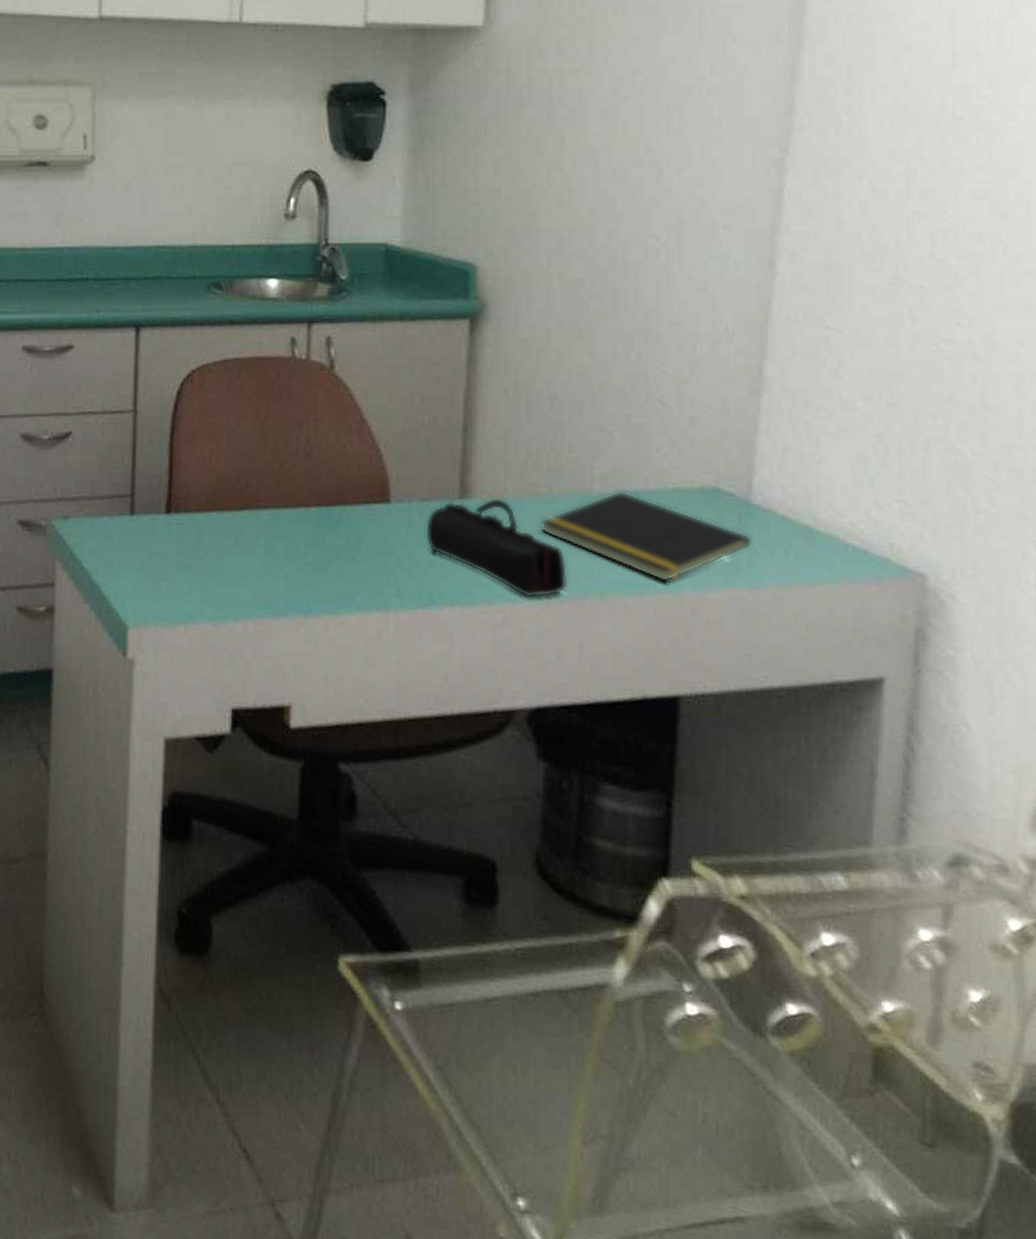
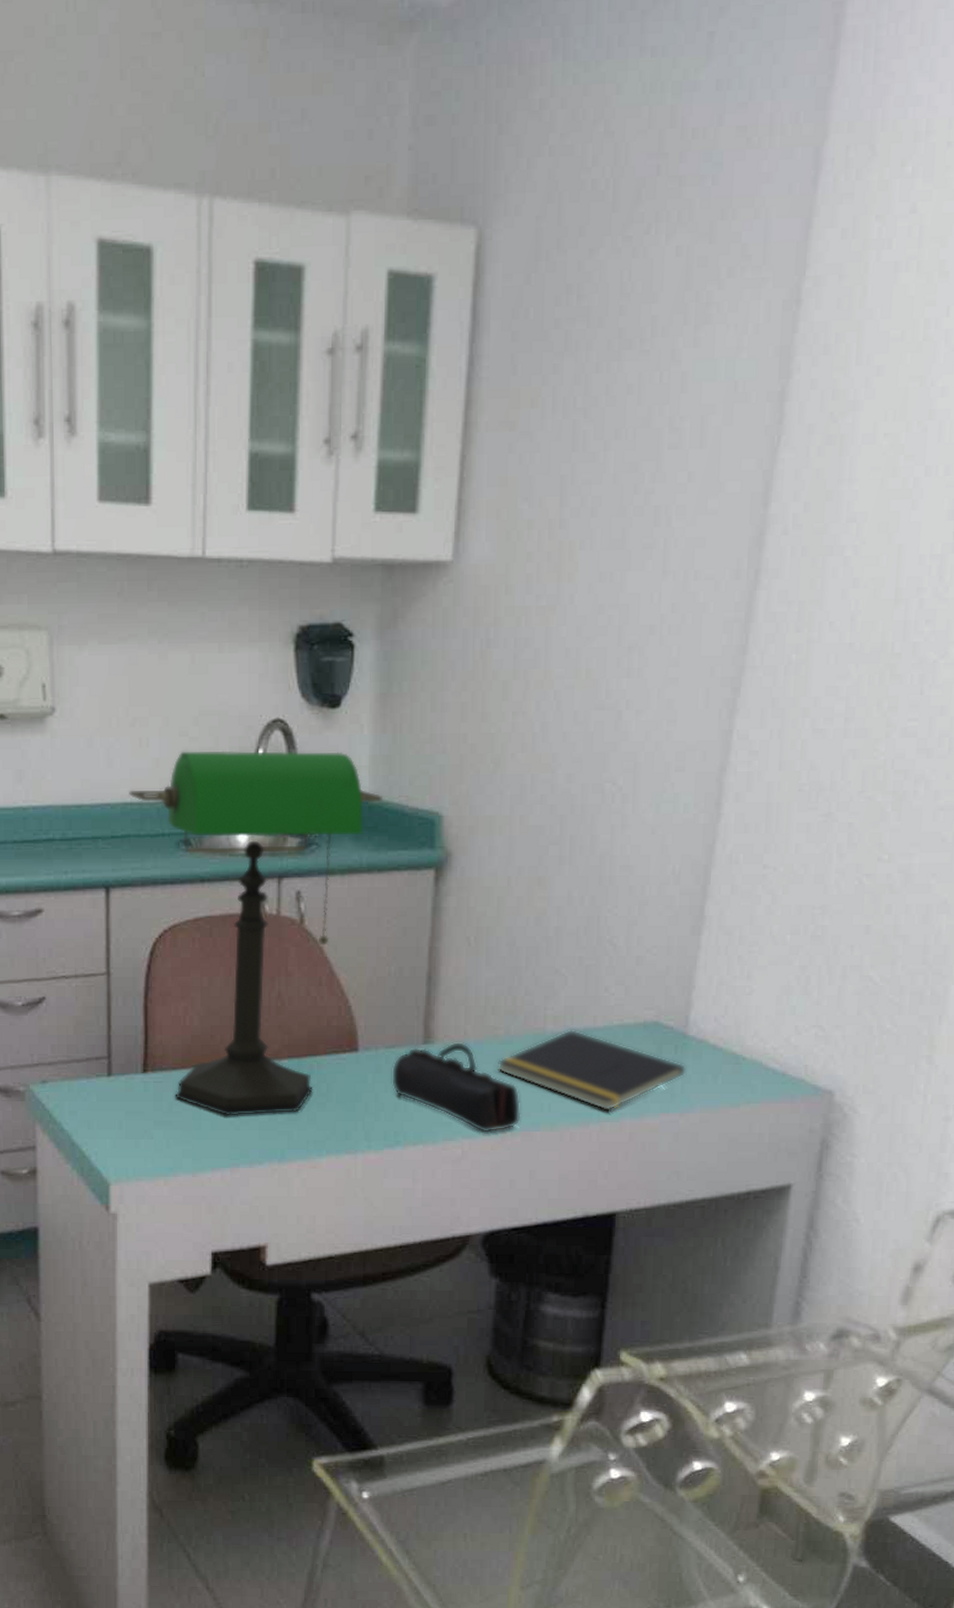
desk lamp: none [162,198,415,564] -> present [129,750,382,1116]

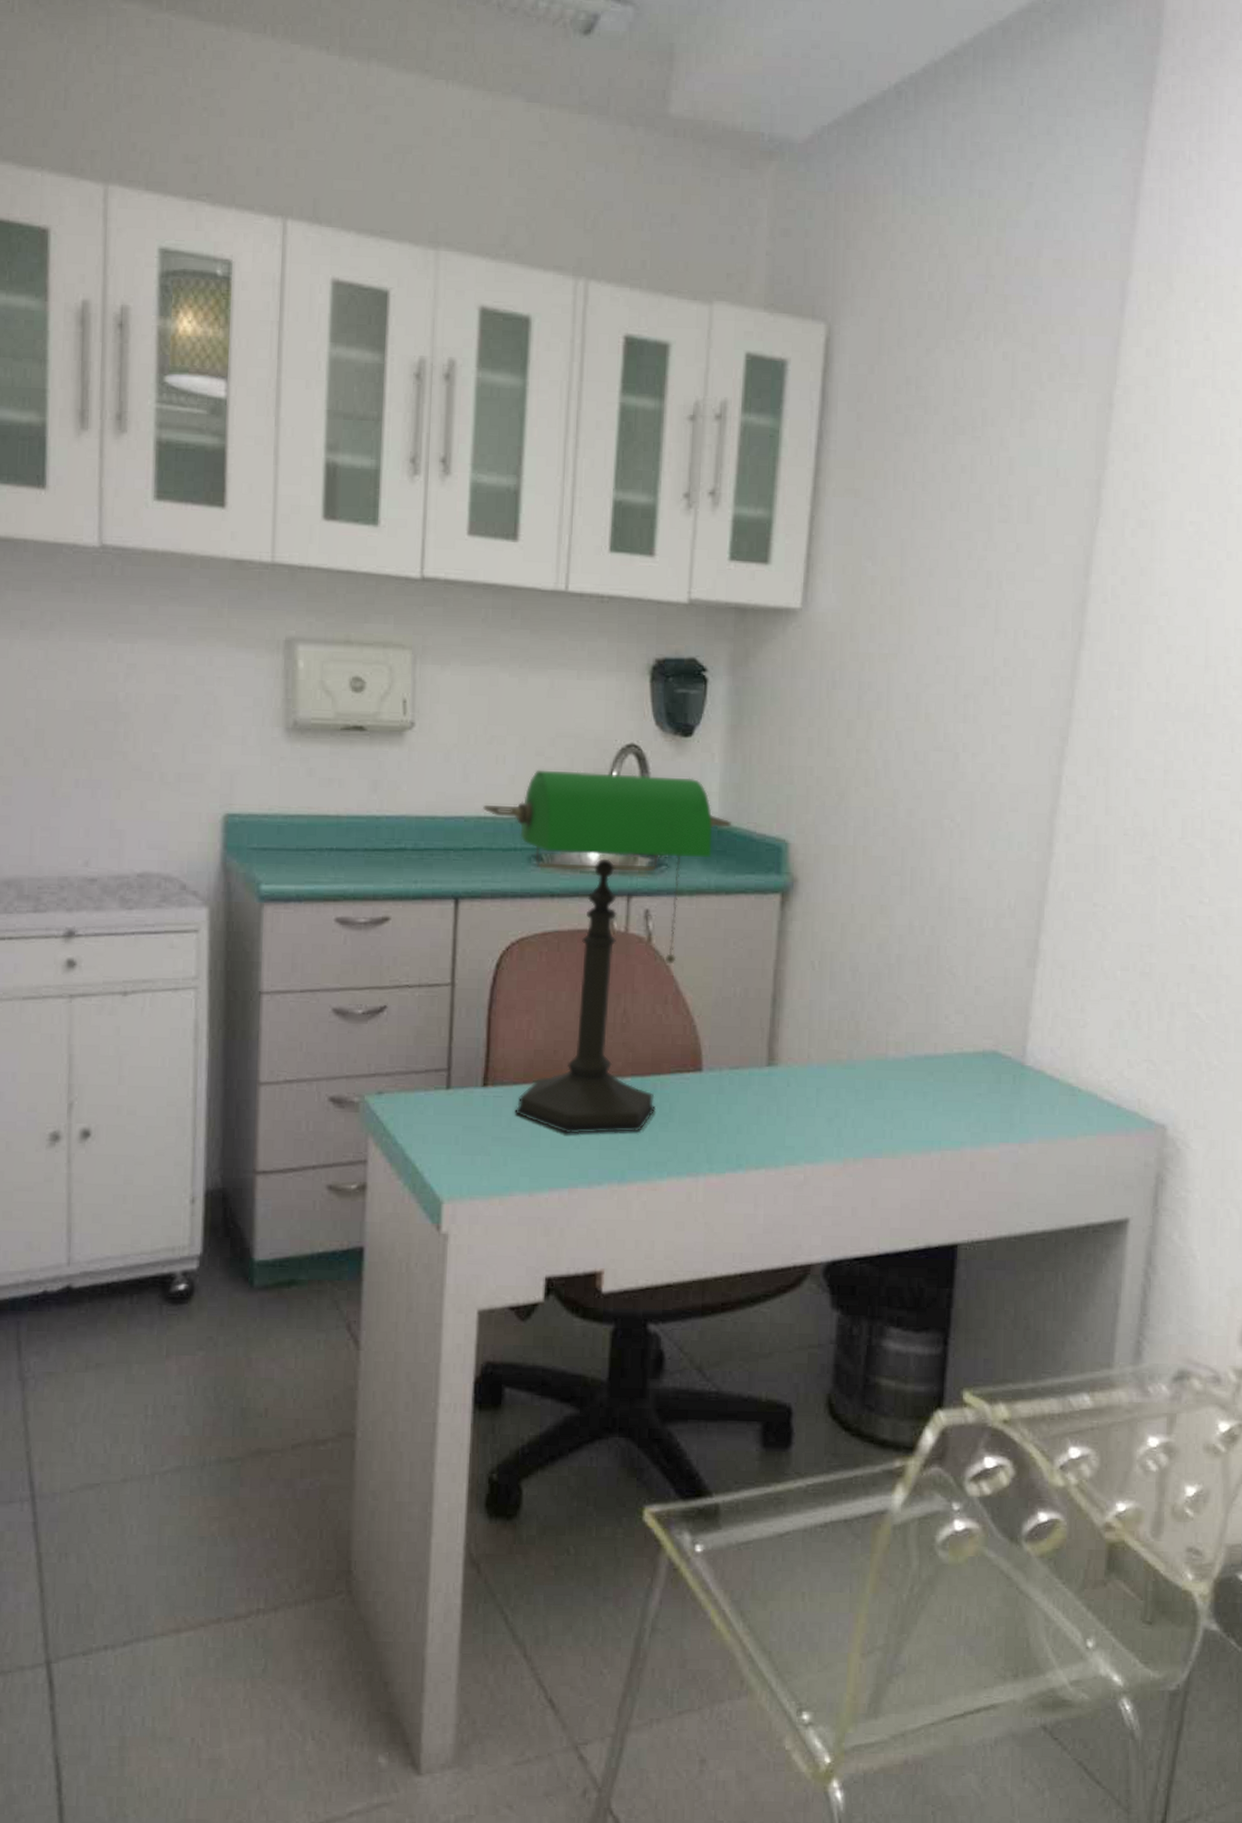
pencil case: present [391,1041,521,1133] -> none [734,1064,864,1158]
notepad: present [498,1029,687,1112] -> none [840,1055,1025,1140]

